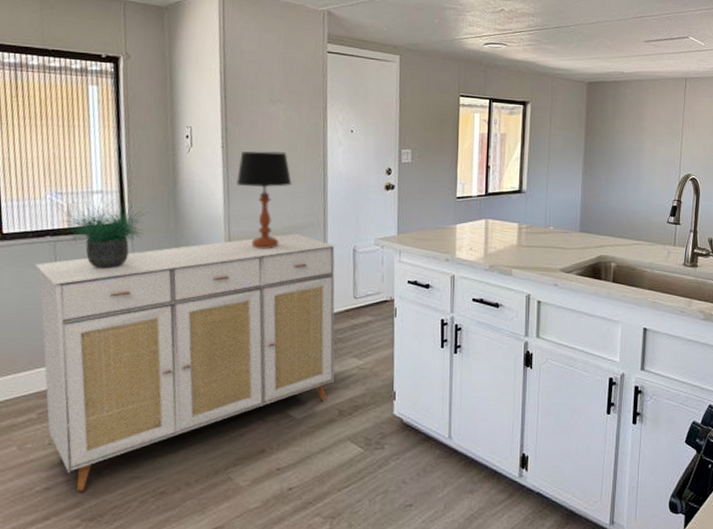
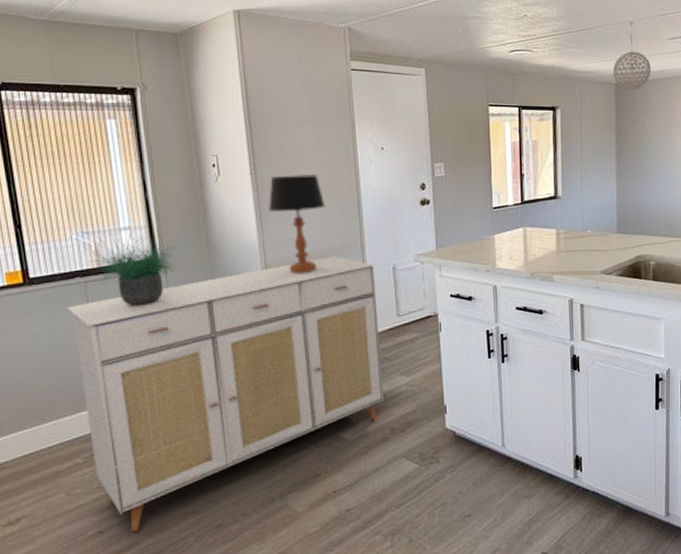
pendant light: none [586,22,625,90] -> present [613,22,651,90]

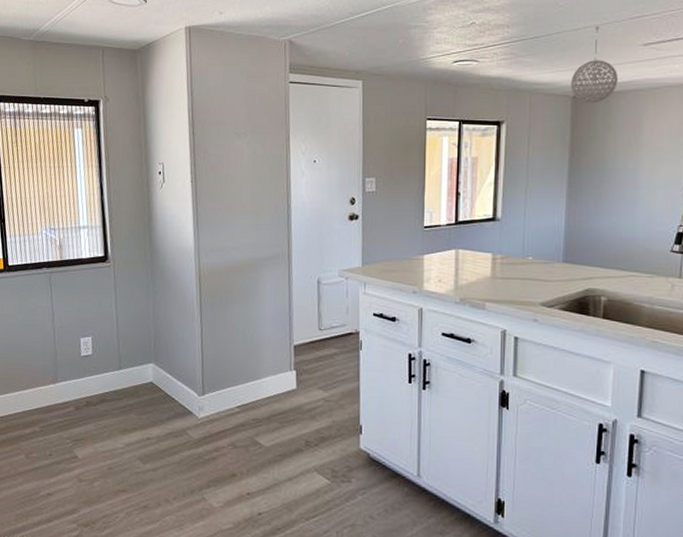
sideboard: present [67,256,383,532] -> none [35,265,301,499]
potted plant: present [90,225,181,306] -> none [55,224,129,298]
table lamp: present [268,174,325,273] -> none [204,184,257,280]

